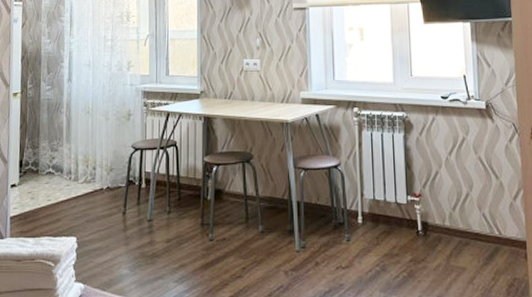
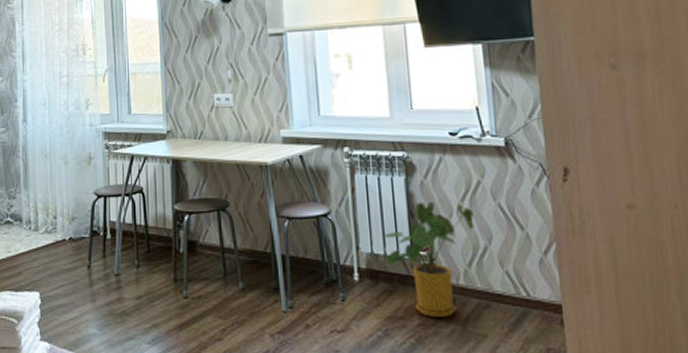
house plant: none [382,154,459,253] -> present [381,201,475,317]

